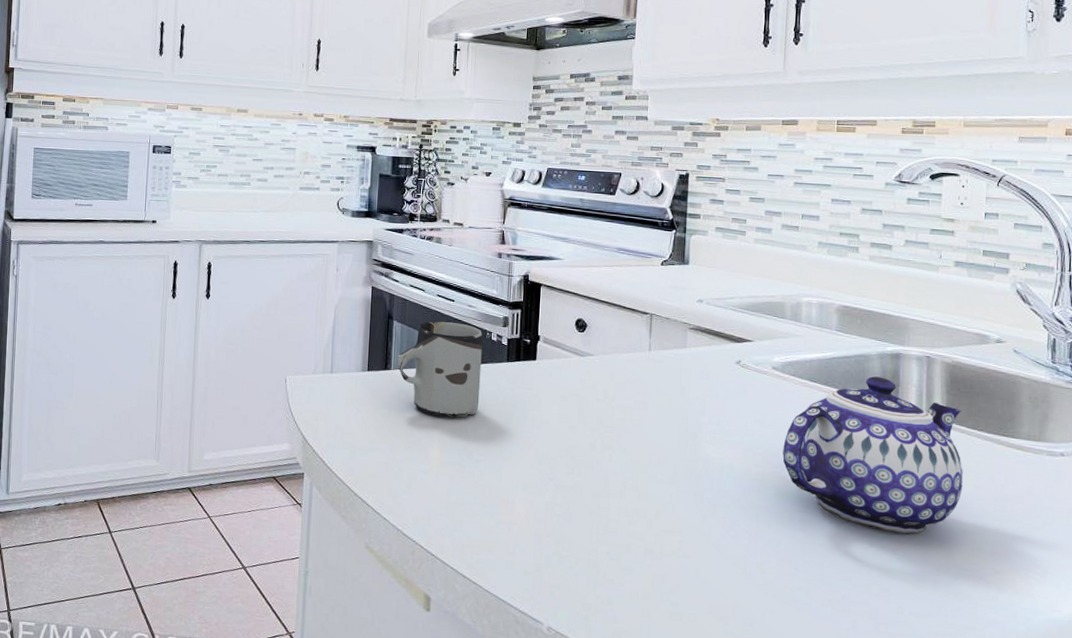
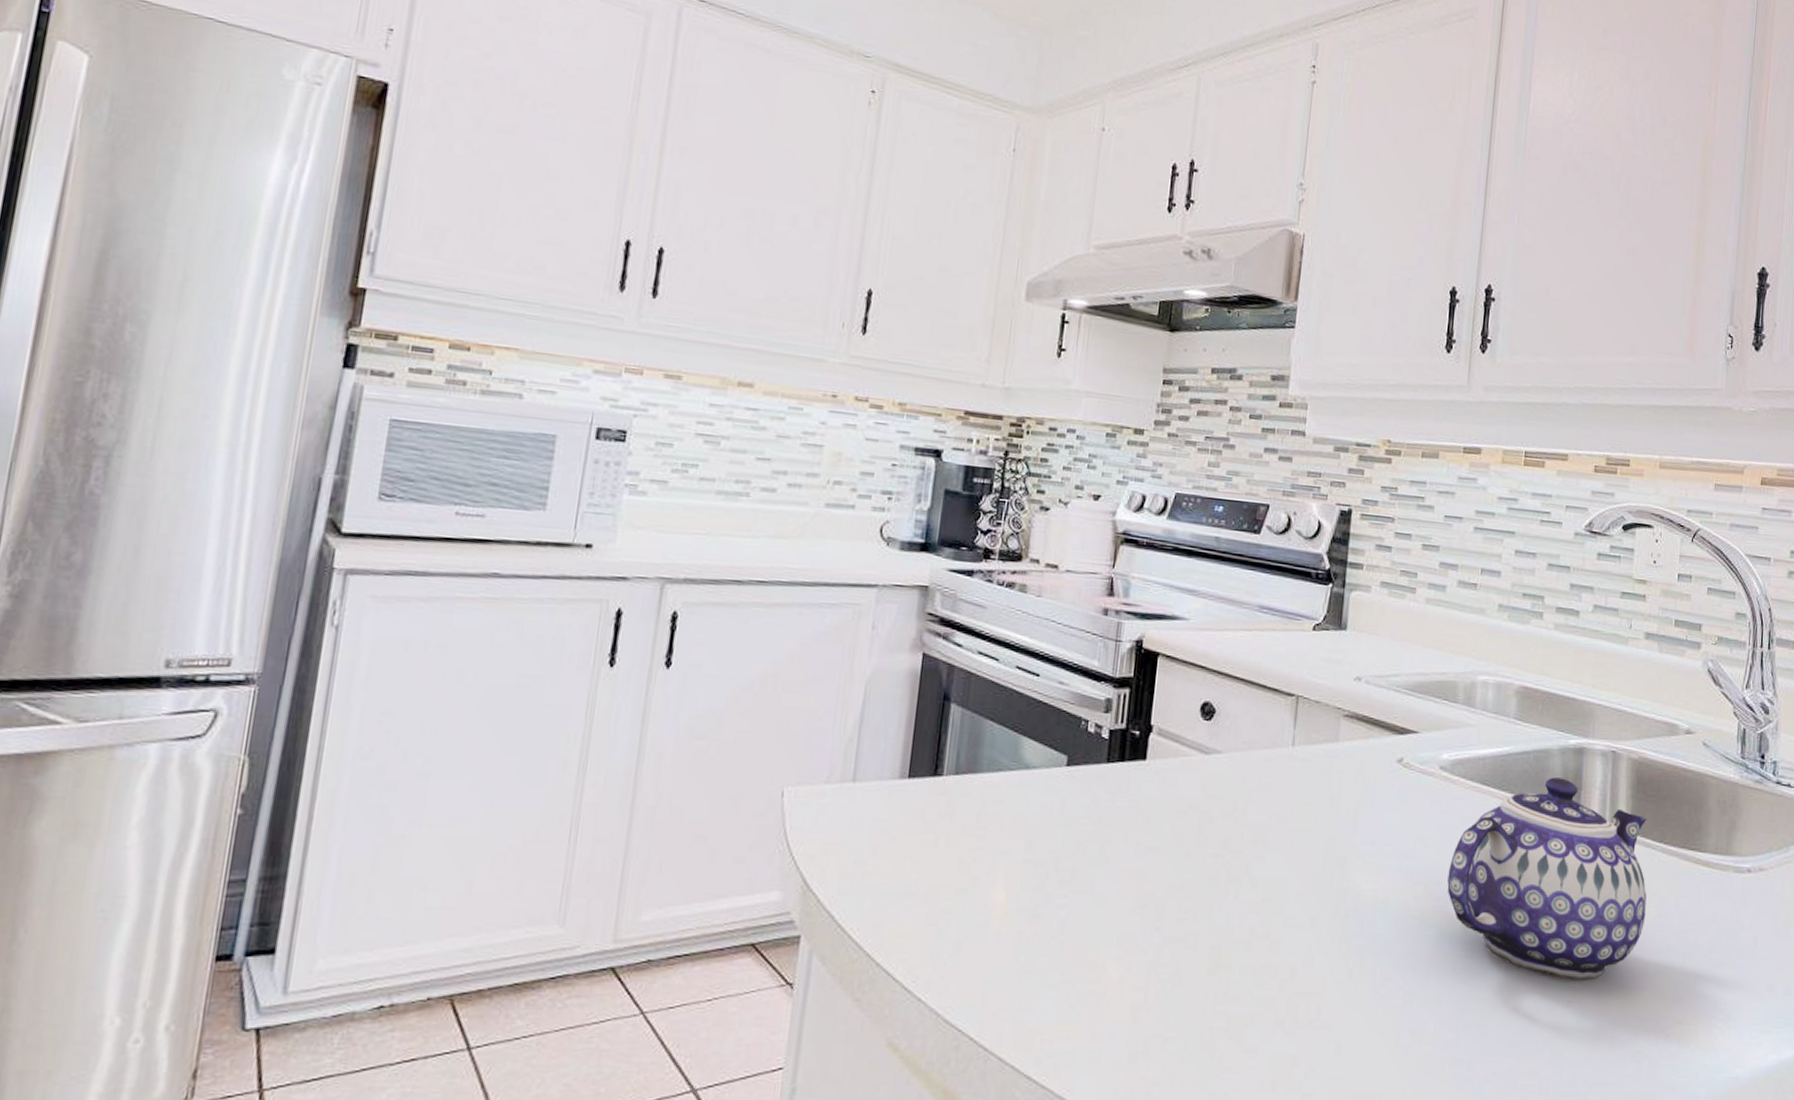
cup: present [397,321,483,418] -> none [952,704,1076,845]

